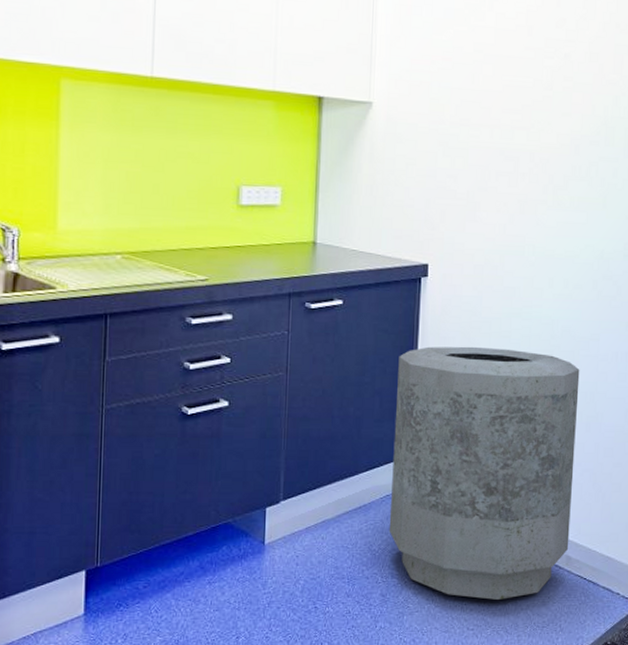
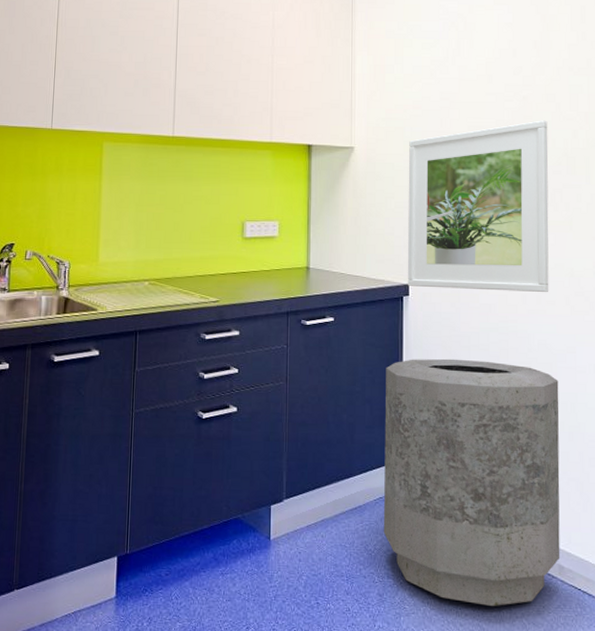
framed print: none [426,82,589,275] -> present [407,120,549,292]

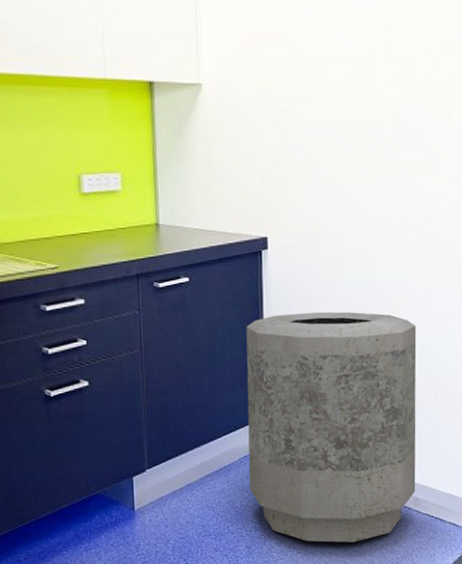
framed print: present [407,120,549,292] -> none [263,51,409,239]

